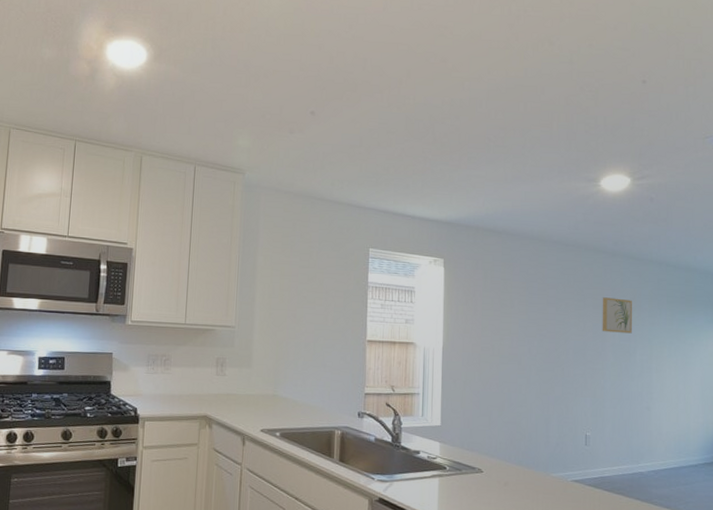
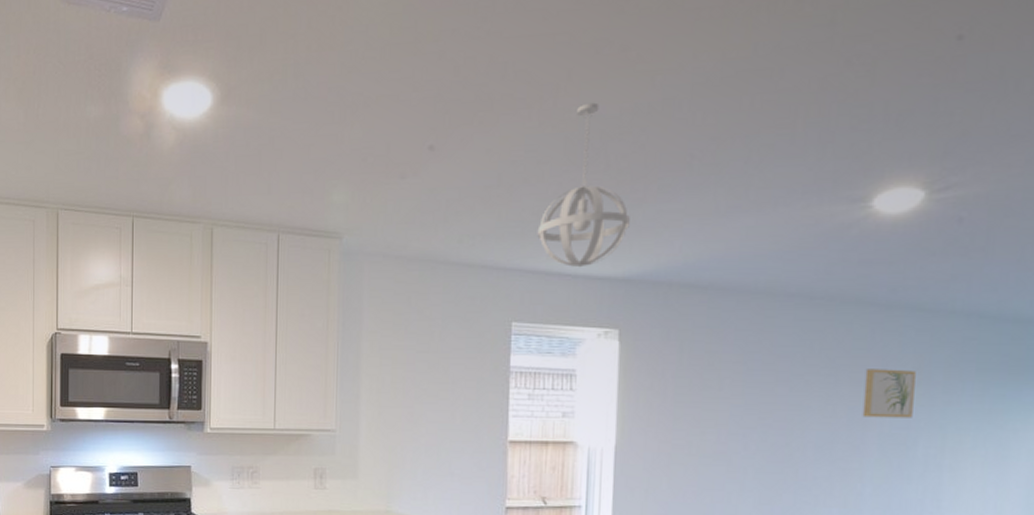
pendant light: none [387,94,450,212] -> present [537,102,630,268]

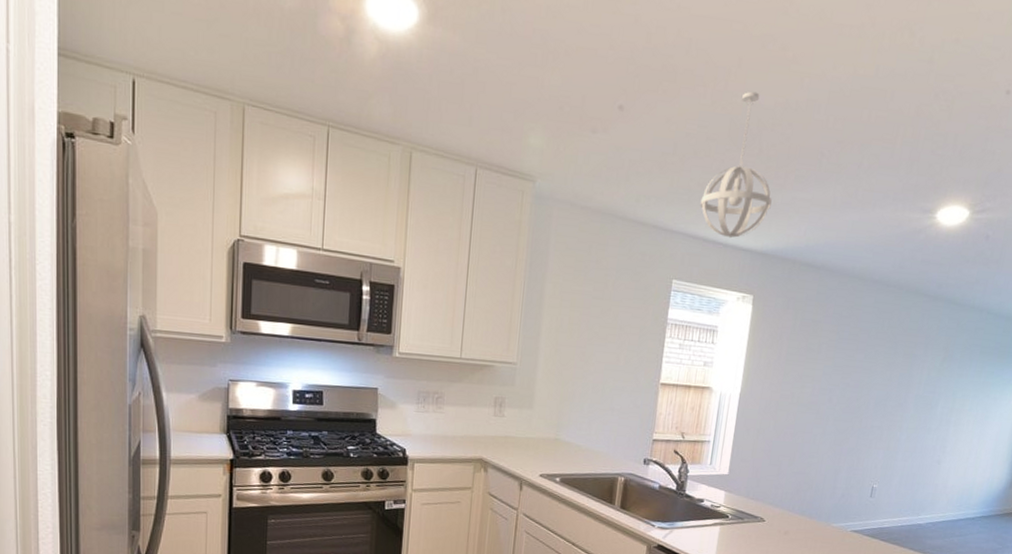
wall art: present [862,369,916,418] -> none [907,345,945,385]

